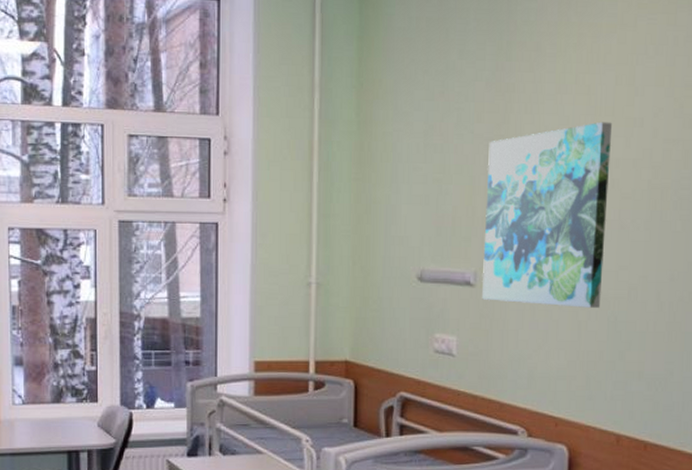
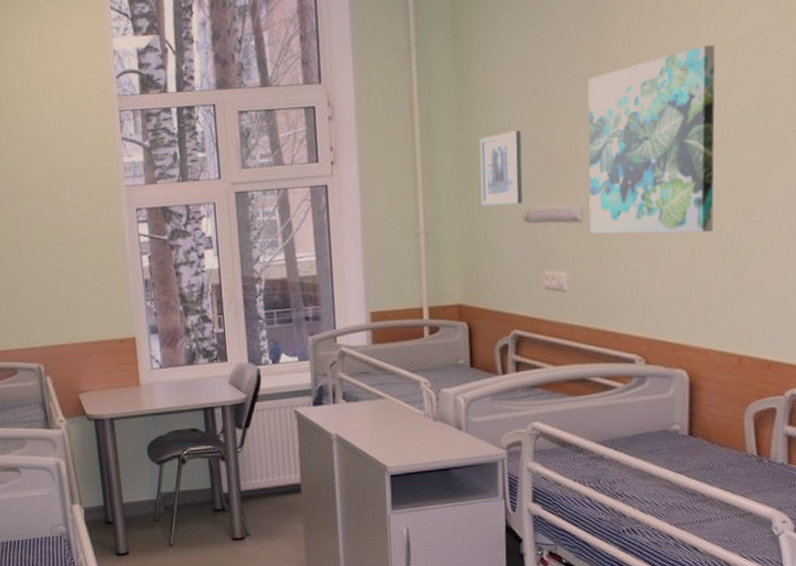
wall art: none [375,187,420,262] -> present [479,130,523,206]

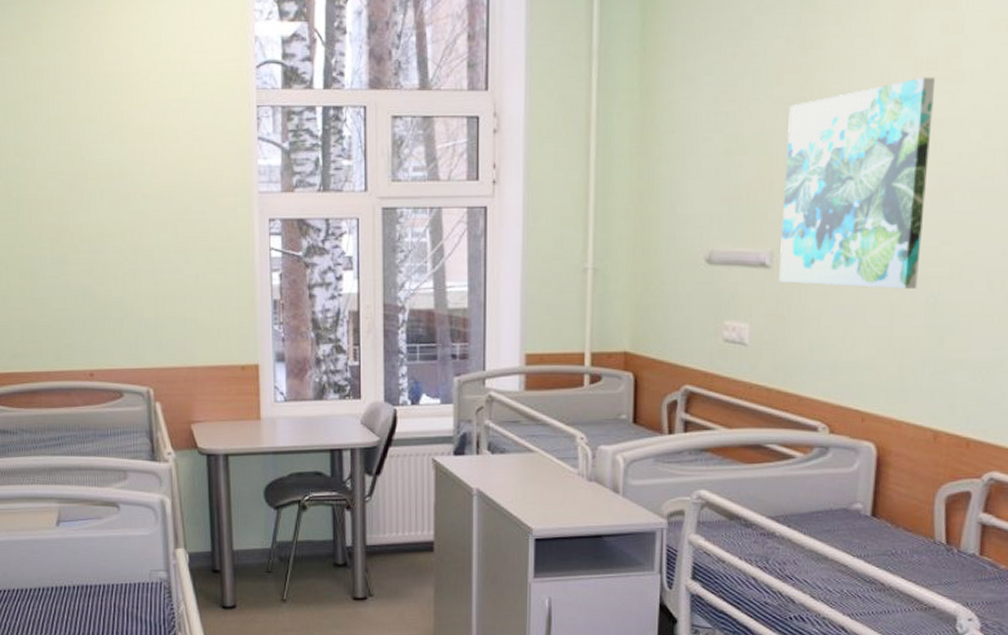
wall art: present [479,130,523,206] -> none [658,159,709,243]

